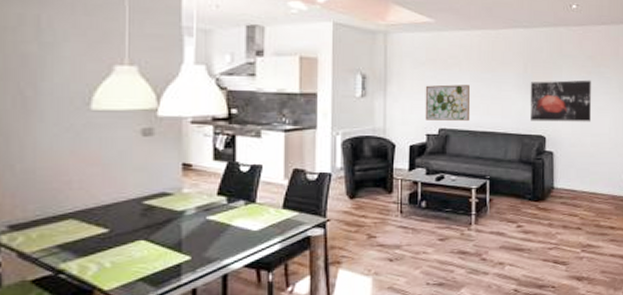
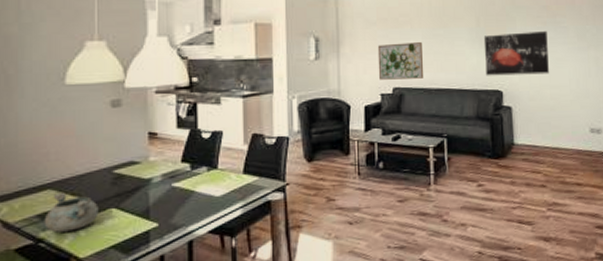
decorative bowl: none [64,222,126,264] -> present [44,191,99,233]

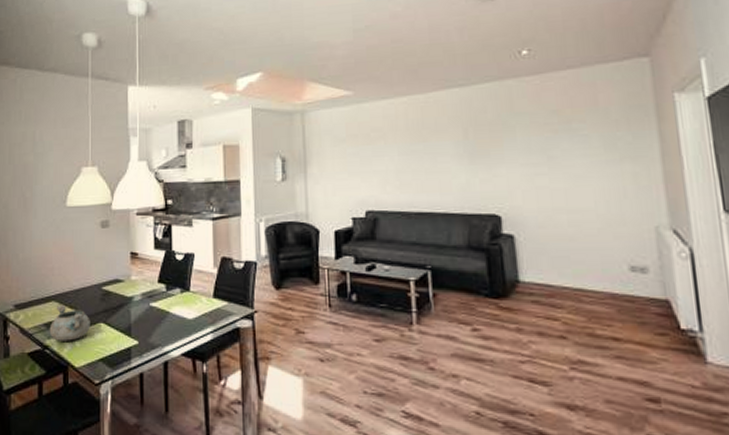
wall art: present [377,42,424,80] -> none [347,160,402,202]
wall art: present [483,30,549,76] -> none [473,140,564,198]

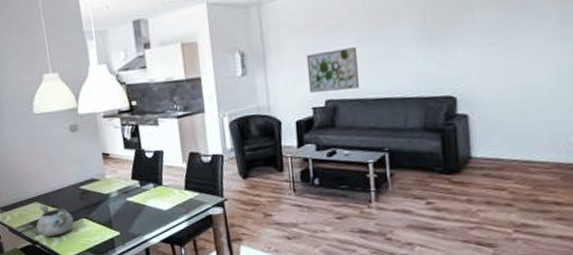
wall art: none [347,160,402,202] -> present [306,47,360,93]

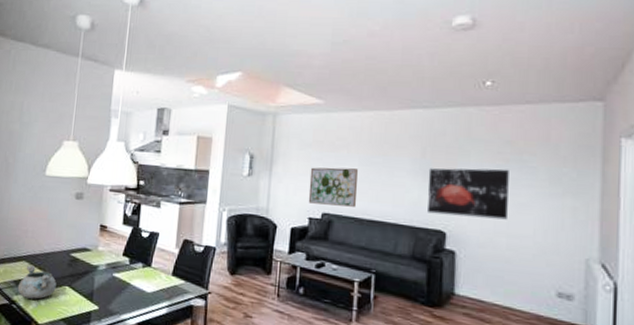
wall art: none [431,18,519,81] -> present [427,168,509,220]

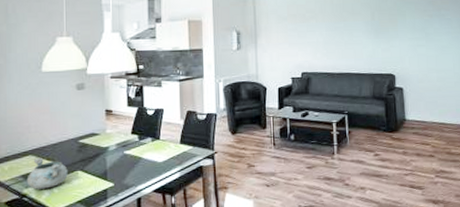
wall art: present [308,167,358,207] -> none [288,34,328,66]
wall art: present [427,168,509,220] -> none [378,22,435,62]

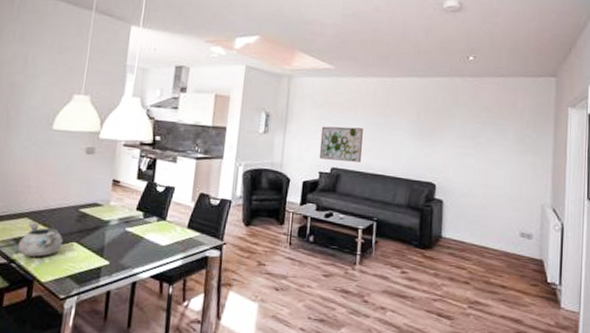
wall art: none [288,34,328,66] -> present [319,126,363,162]

